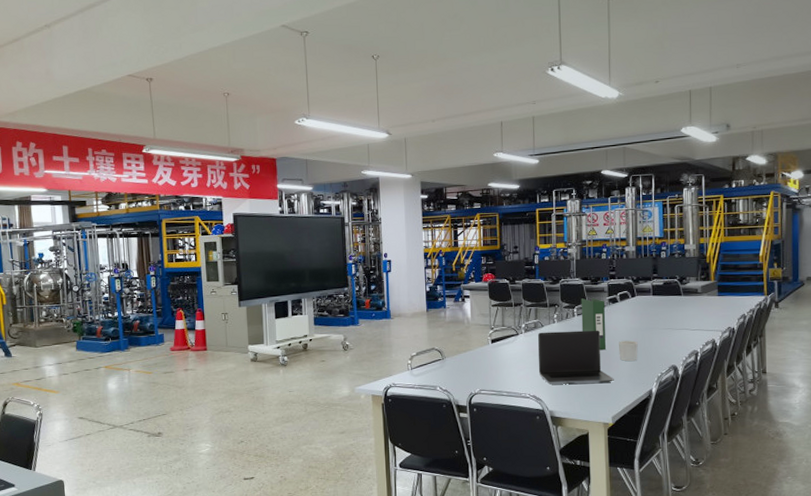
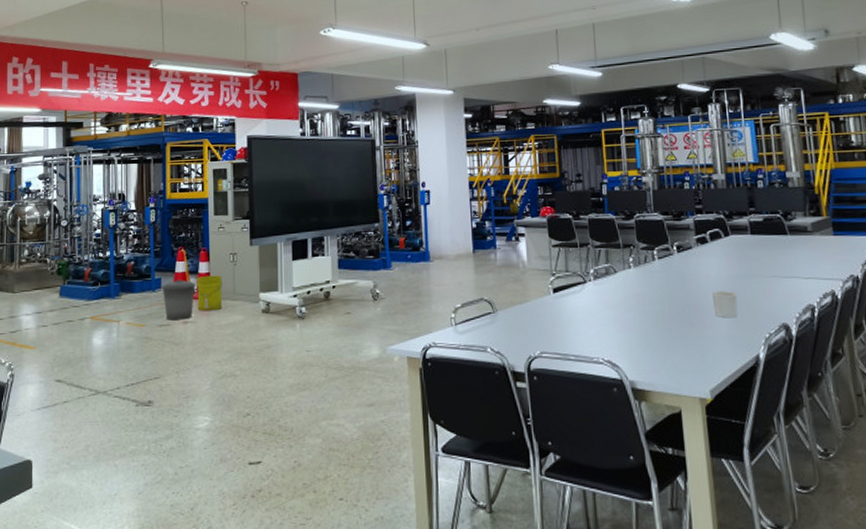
trash can: none [164,335,194,368] -> present [161,280,196,320]
bucket: none [194,331,217,361] -> present [197,275,223,311]
laptop computer: present [538,330,614,385] -> none [611,277,710,347]
binder: present [581,298,606,350] -> none [661,237,696,302]

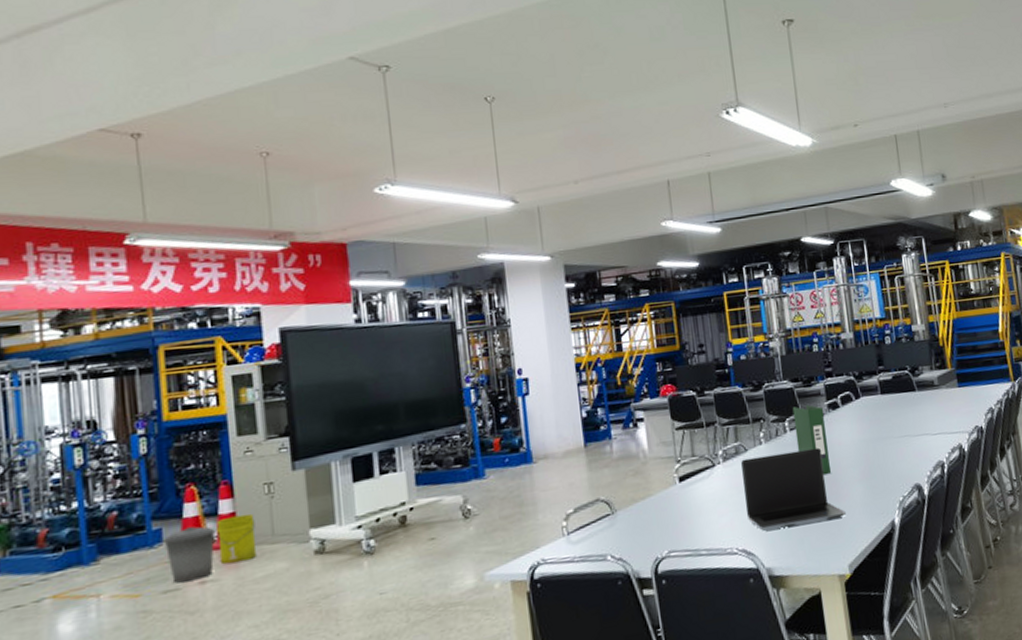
laptop computer: none [611,277,710,347] -> present [741,447,846,531]
binder: none [661,237,696,302] -> present [792,405,831,474]
mug: present [712,291,738,318] -> none [846,457,873,487]

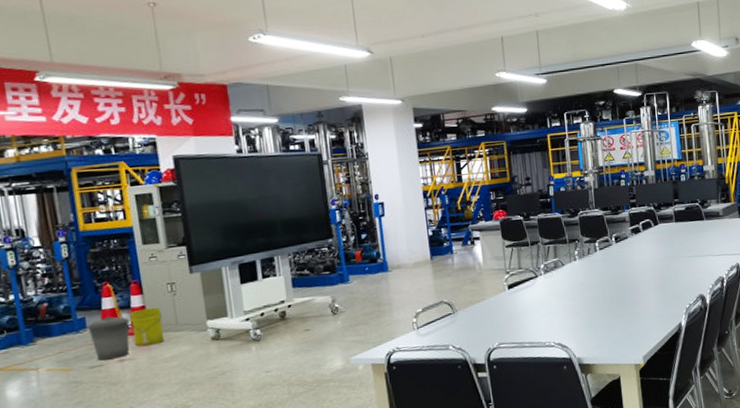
laptop computer: present [741,447,846,531] -> none [559,264,643,329]
binder: present [792,405,831,474] -> none [602,229,631,285]

